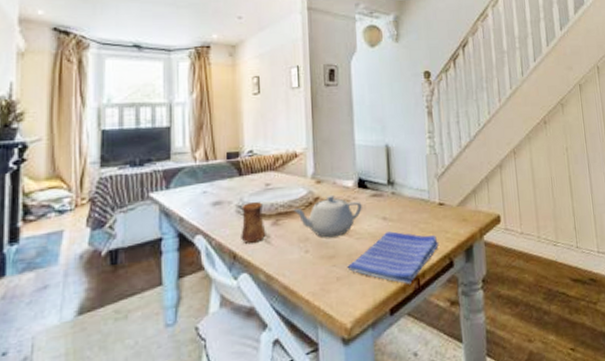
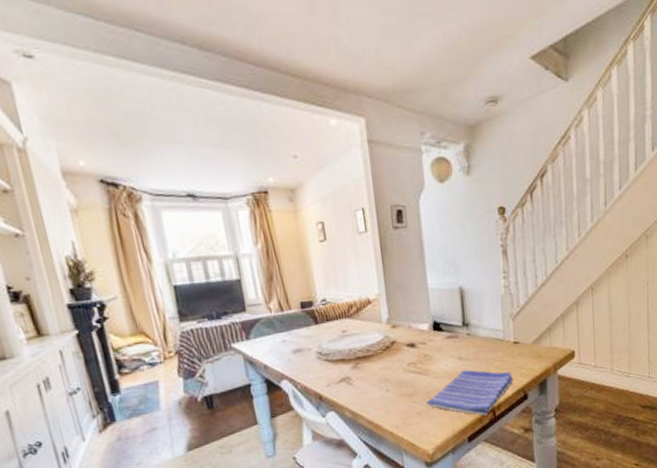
cup: present [241,202,266,243] -> none [321,348,348,386]
teapot: present [293,194,362,238] -> none [371,338,438,378]

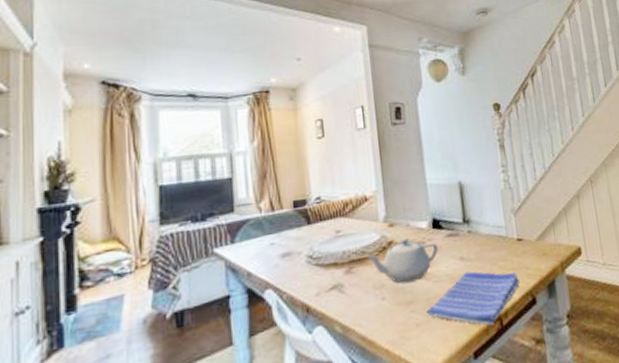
teapot: none [371,338,438,378] -> present [366,237,438,283]

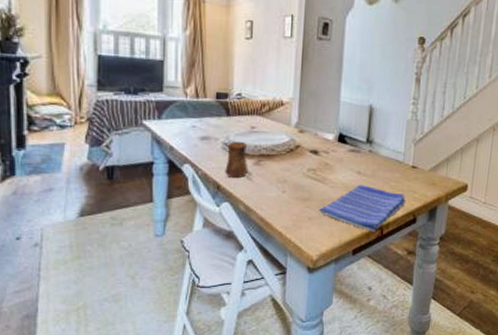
cup: none [312,250,340,295] -> present [225,142,248,178]
teapot: present [366,237,438,283] -> none [275,144,340,183]

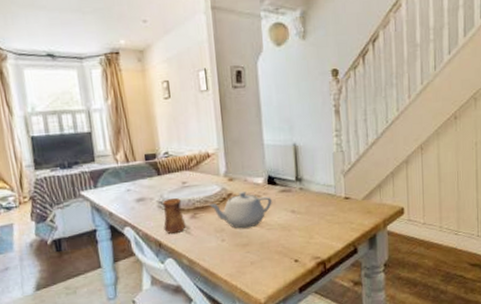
teapot: none [275,144,340,183] -> present [209,190,272,229]
dish towel: present [319,185,407,233] -> none [260,223,345,269]

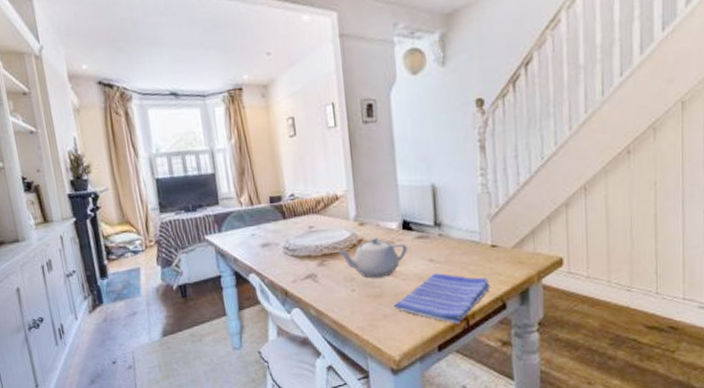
cup: present [162,198,186,234] -> none [288,244,314,282]
dish towel: none [260,223,345,269] -> present [394,273,491,325]

